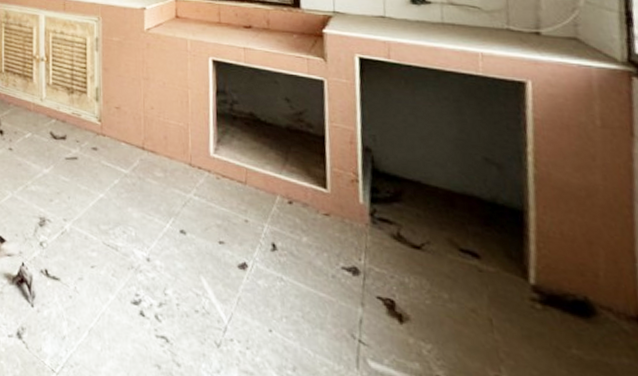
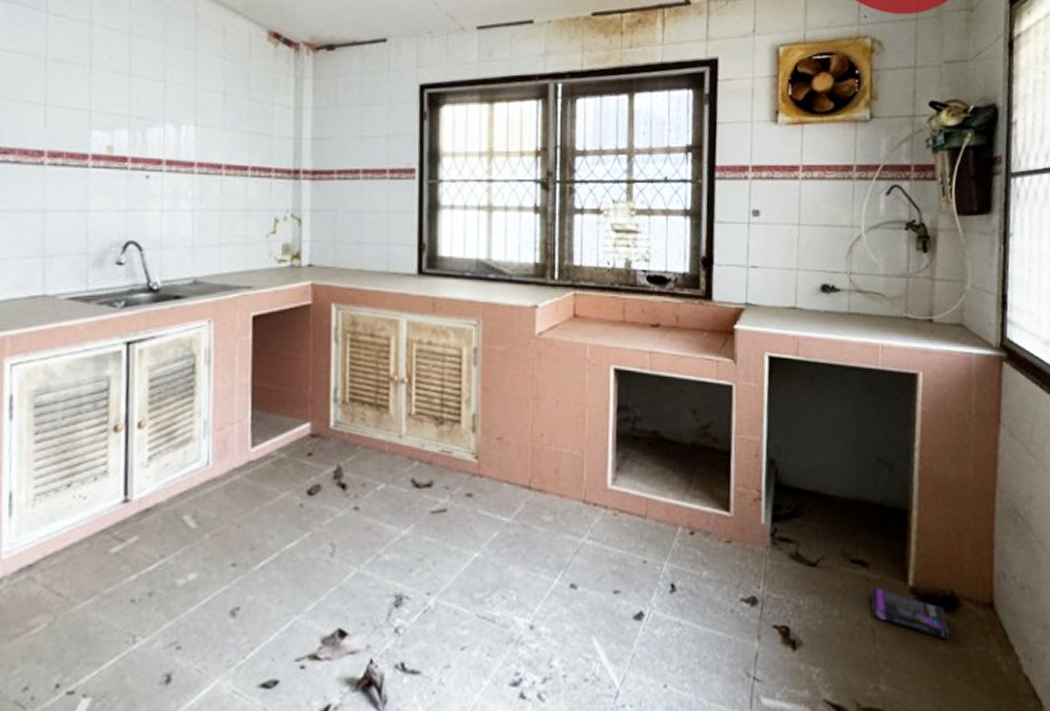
box: none [485,277,585,346] -> present [871,586,949,640]

